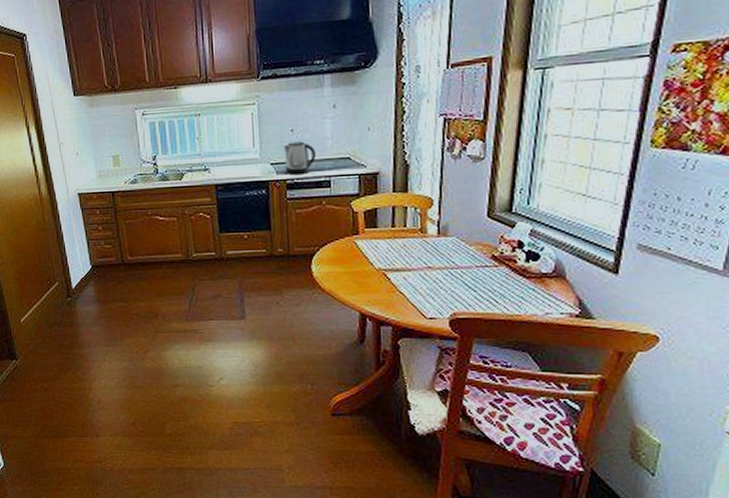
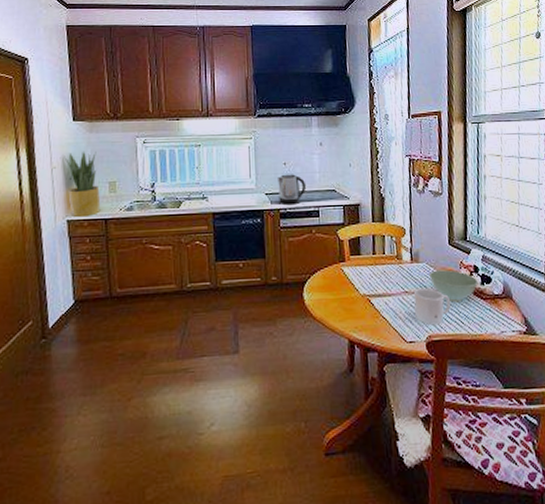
planter: none [69,126,107,190] -> present [64,151,101,217]
mug: none [438,263,485,303] -> present [413,287,452,326]
bowl: none [458,244,522,280] -> present [428,269,479,303]

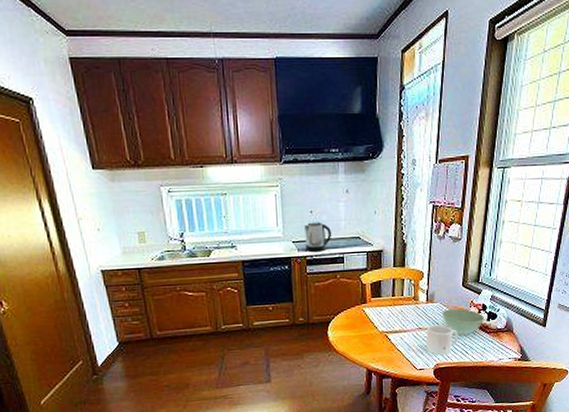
planter: present [64,151,101,217] -> none [88,201,133,267]

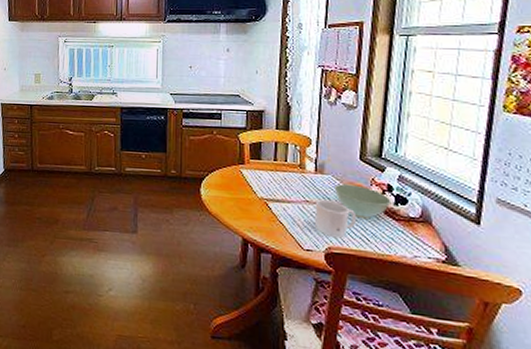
kettle: present [304,222,332,253] -> none [183,77,211,107]

